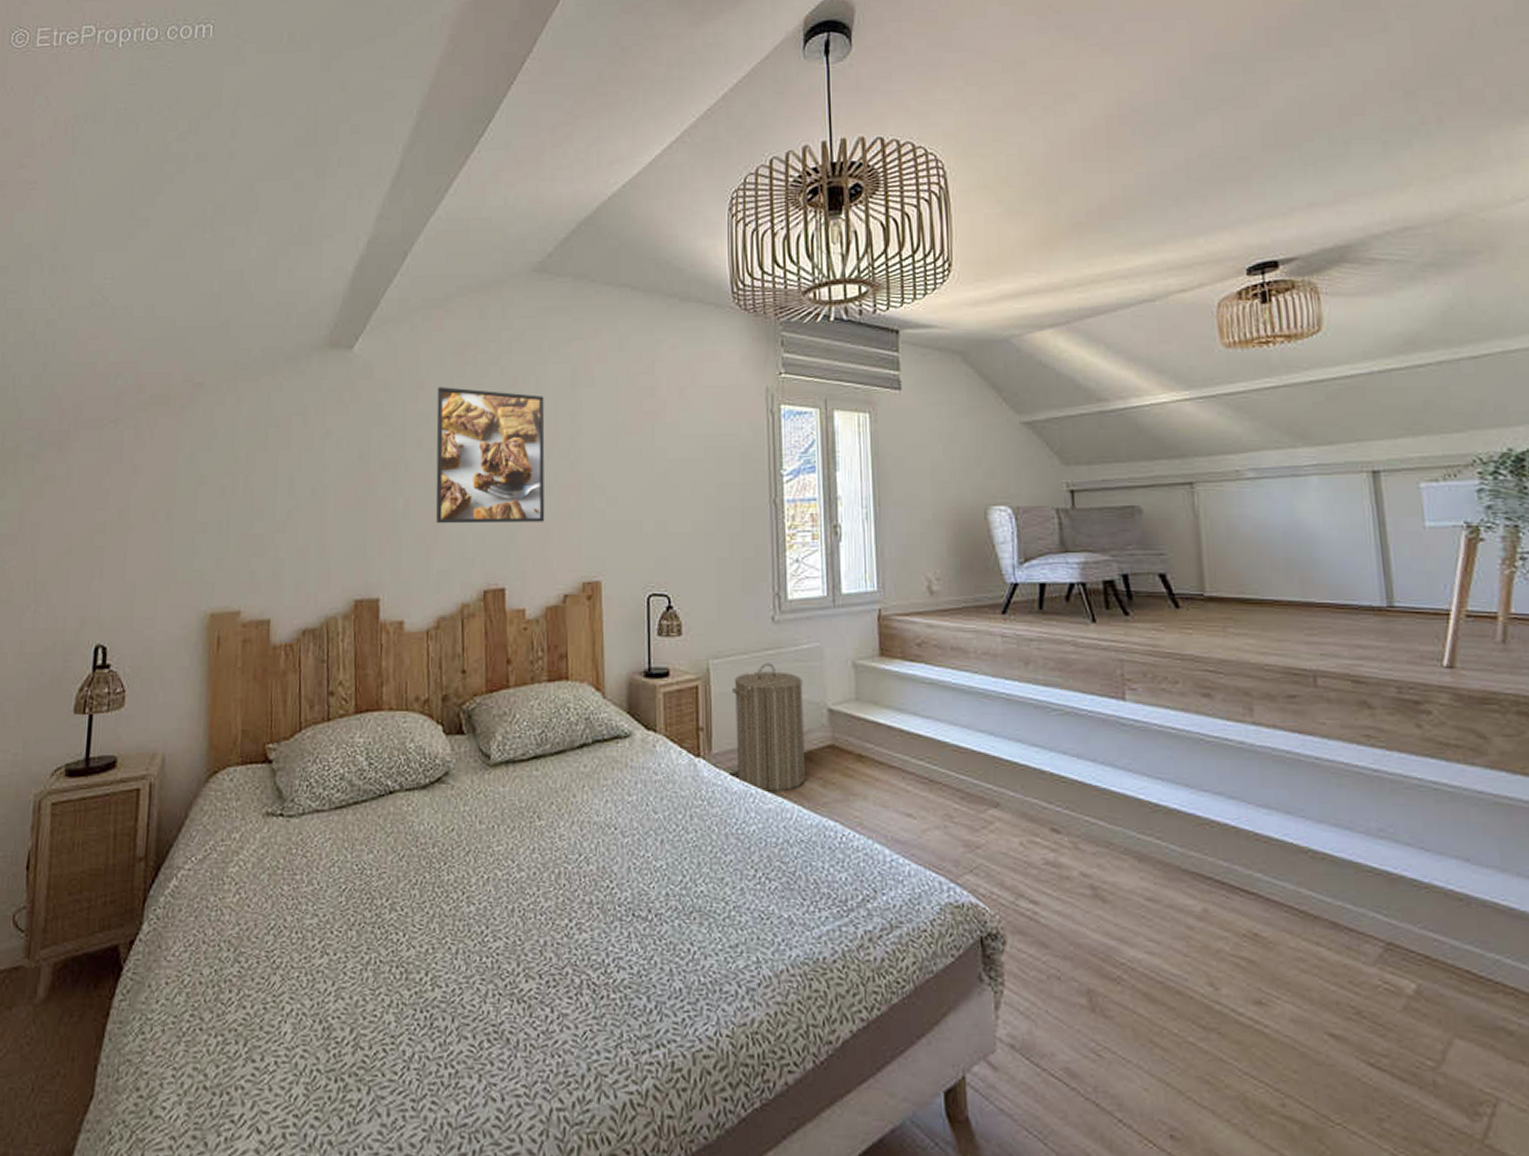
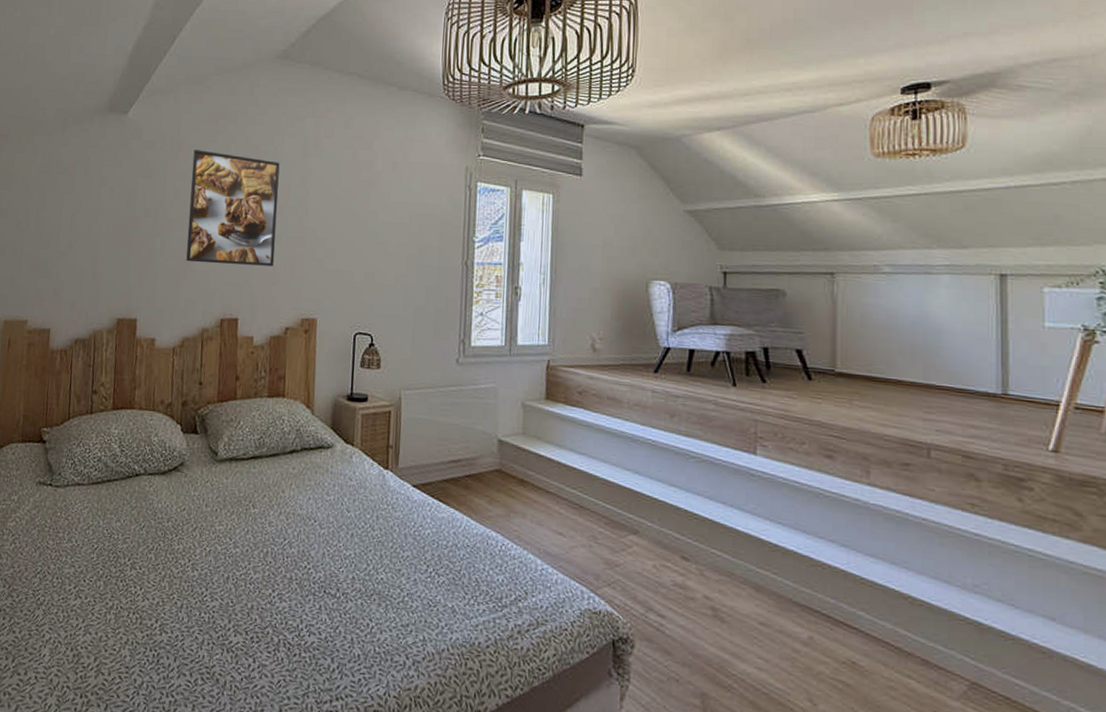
laundry hamper: present [732,663,806,792] -> none [418,397,479,504]

